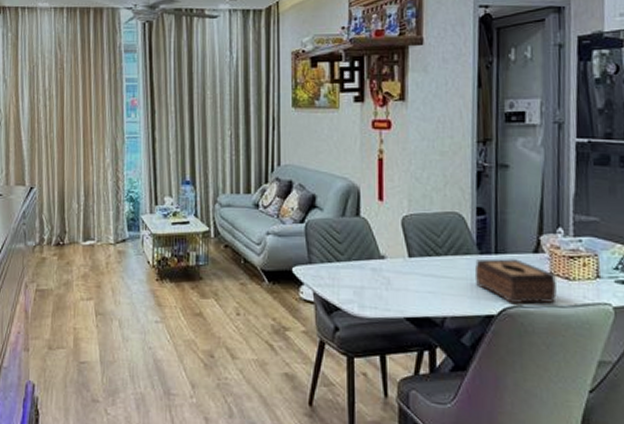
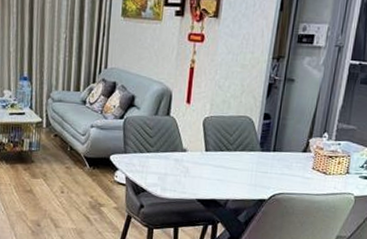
tissue box: present [474,258,557,304] -> none [254,155,316,192]

